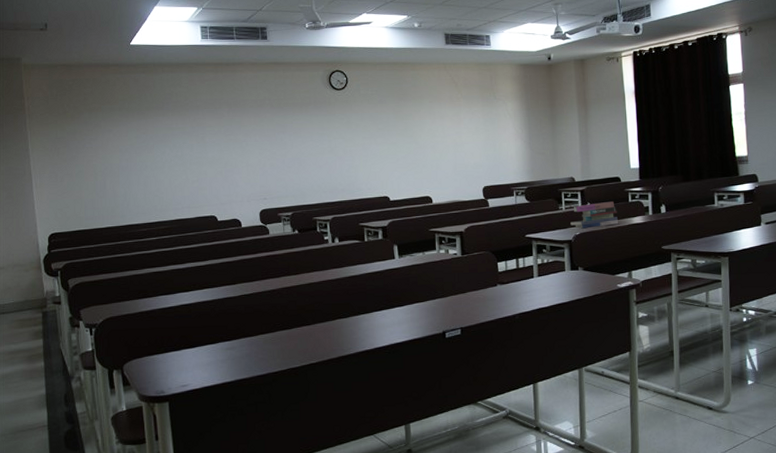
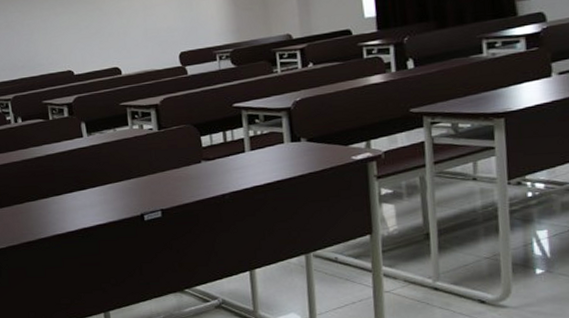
books: present [570,201,619,229] -> none [288,58,351,94]

